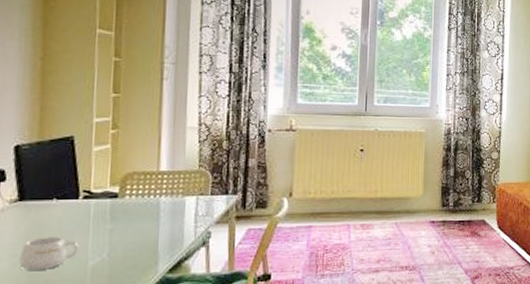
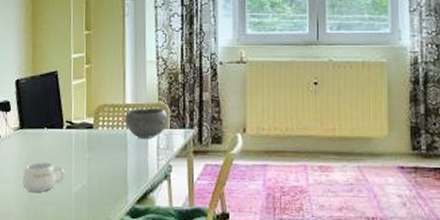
bowl: none [158,175,210,206] -> present [125,108,169,138]

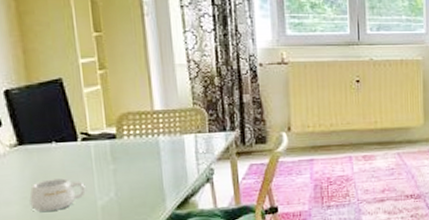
bowl: present [125,108,169,138] -> none [155,113,207,145]

